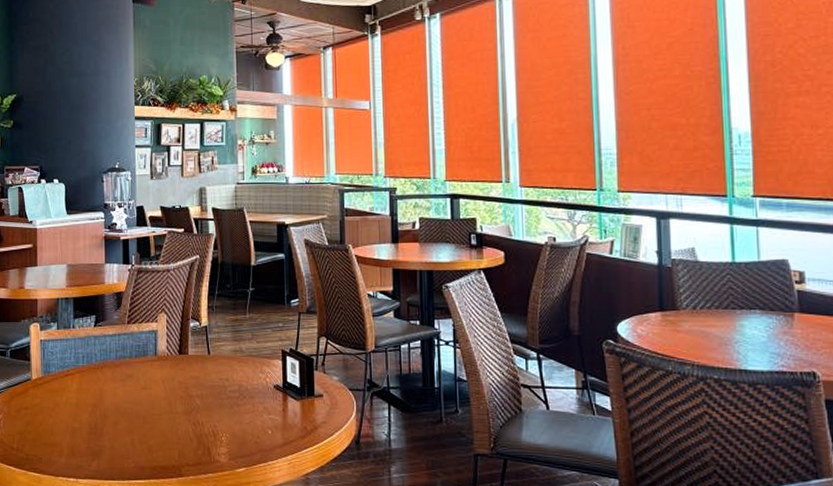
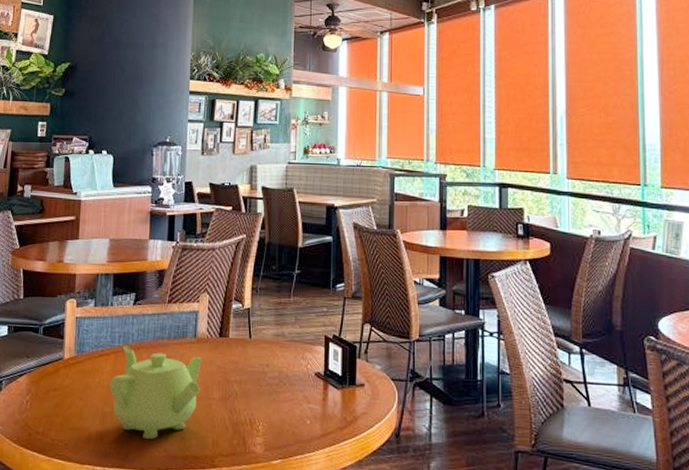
teapot: none [77,365,164,453] -> present [110,346,202,440]

